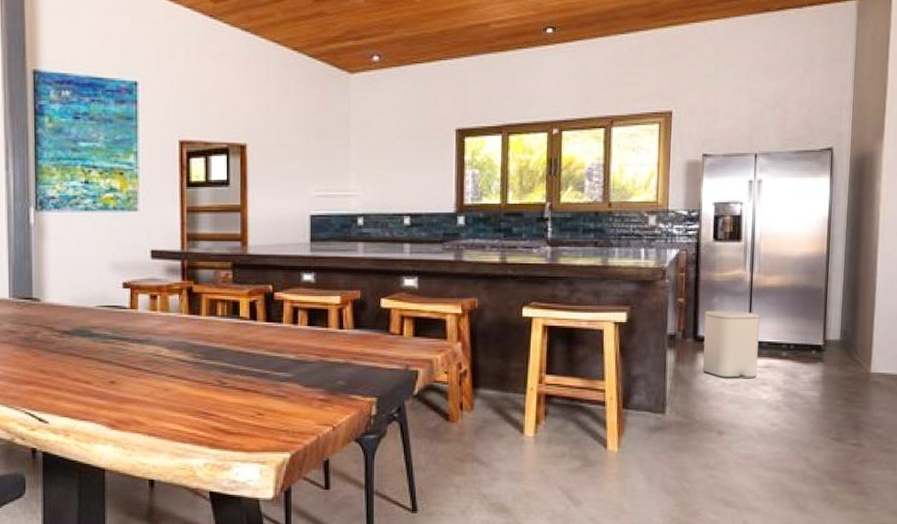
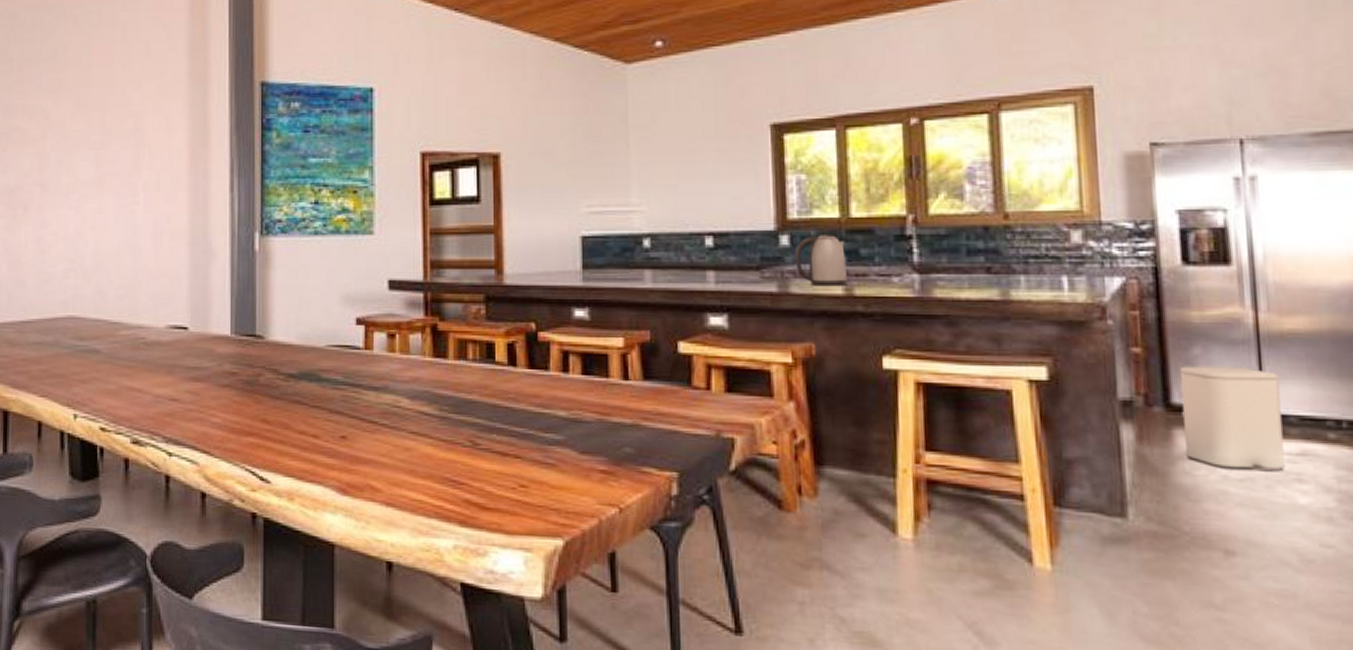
kettle: none [467,217,503,255] -> present [795,235,847,285]

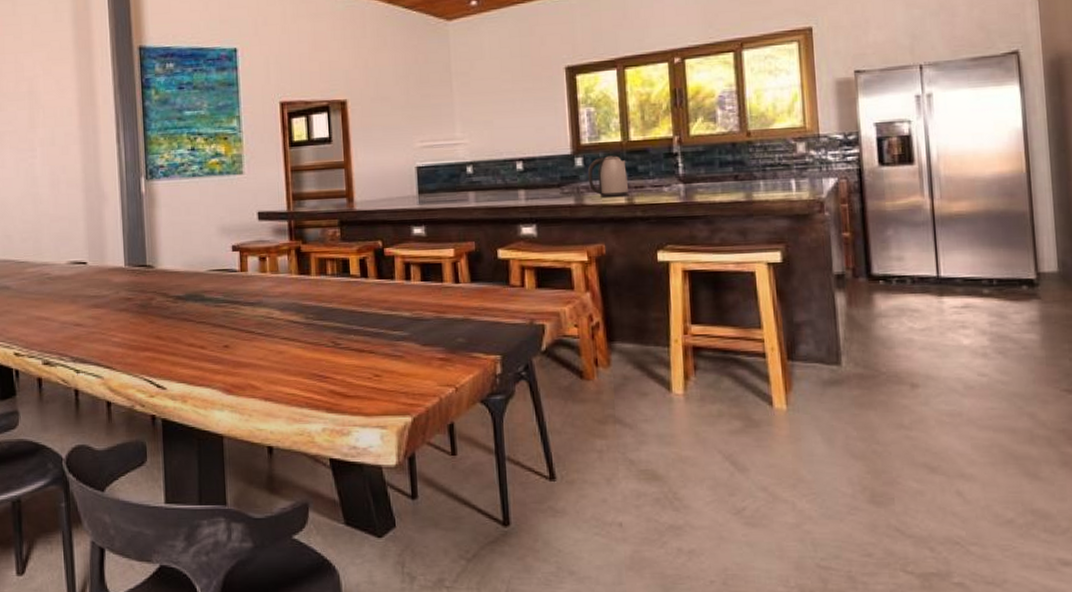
pedal bin: present [1179,366,1285,472] -> none [877,243,953,323]

